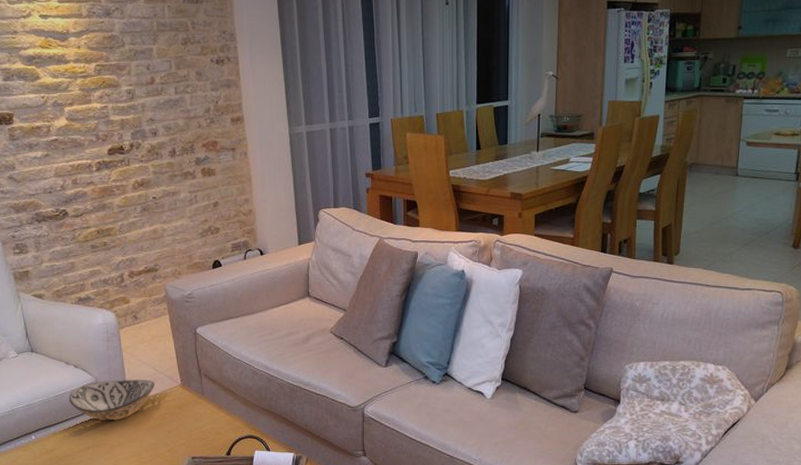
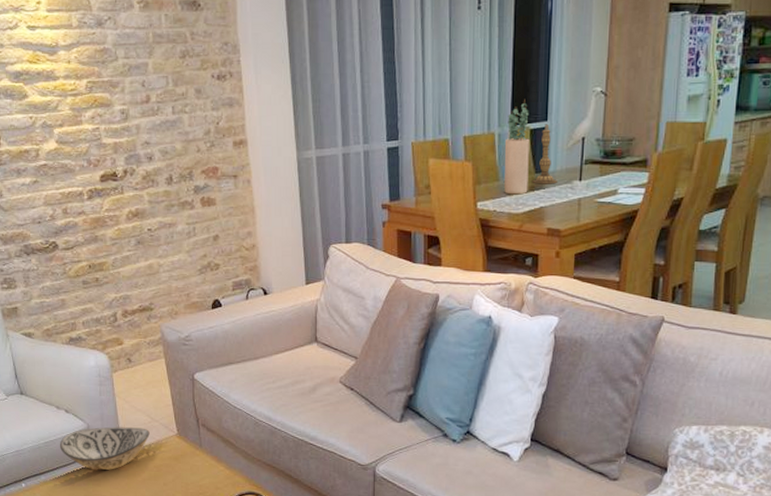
vase: none [472,81,493,164] -> present [504,98,530,195]
candlestick: none [496,102,518,155] -> present [532,123,557,184]

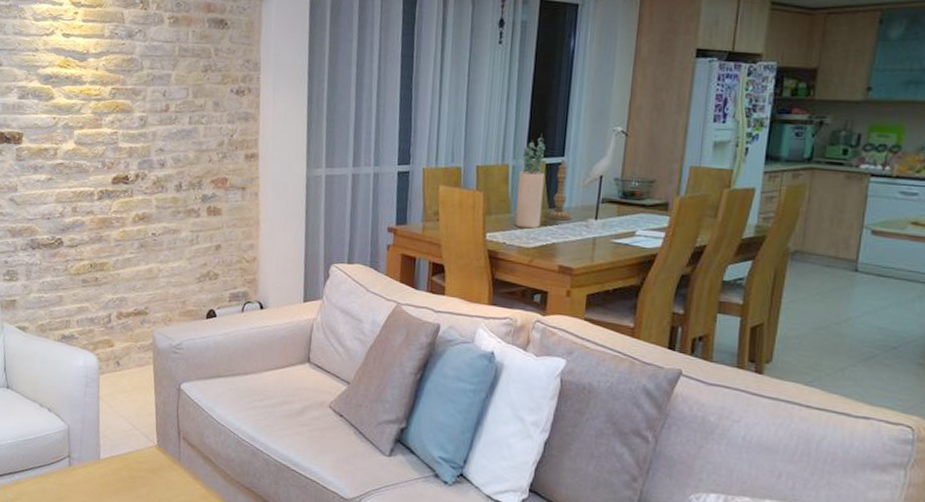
decorative bowl: present [59,427,150,471] -> none [37,429,129,476]

